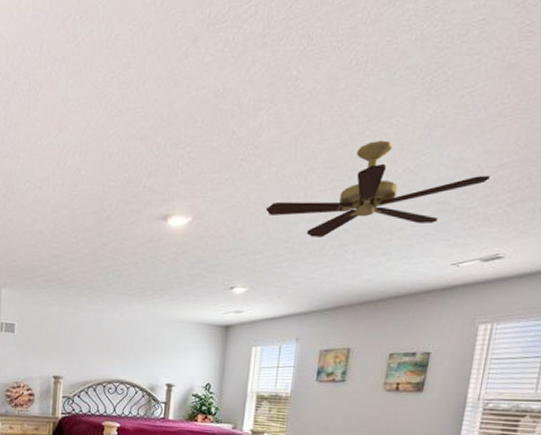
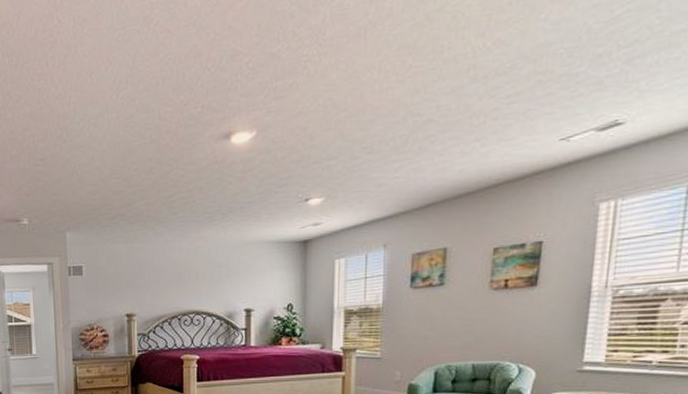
ceiling fan: present [266,140,490,237] -> none [338,13,600,133]

